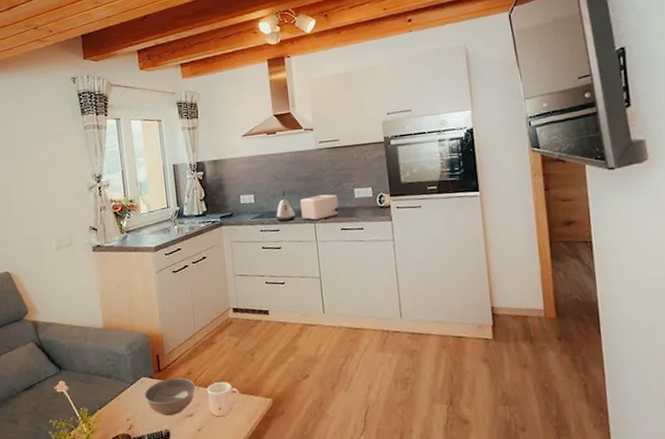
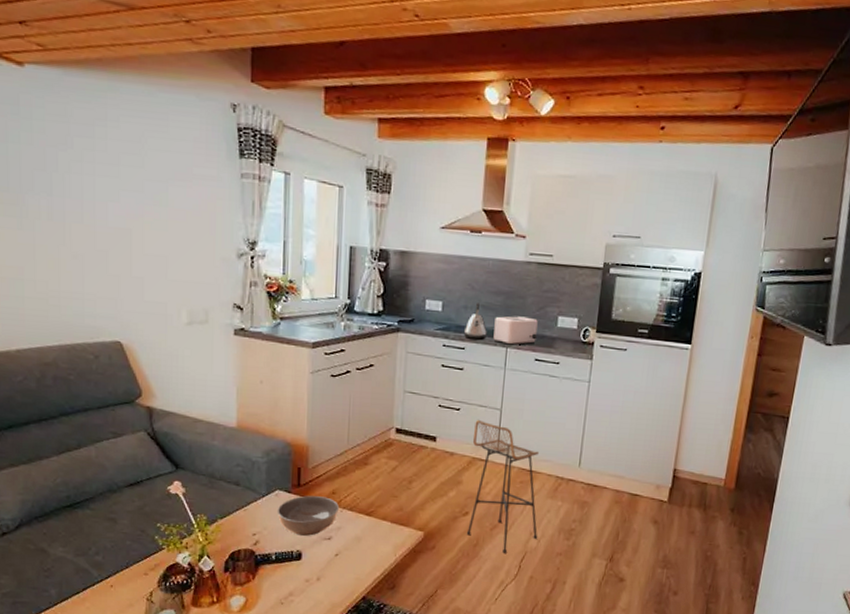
mug: present [207,381,241,417] -> none [351,506,389,544]
bar stool: none [300,289,377,409] -> present [466,419,539,553]

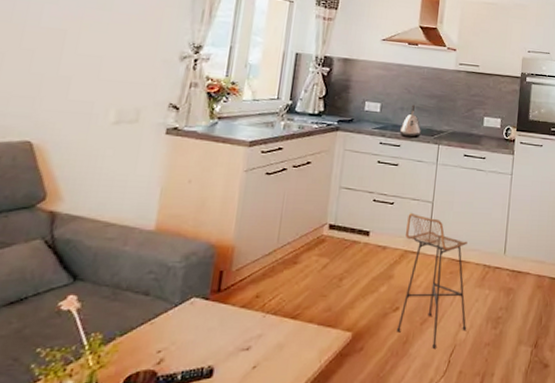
bowl: present [277,495,340,536] -> none [189,302,263,348]
toaster: present [493,316,538,347] -> none [426,116,467,144]

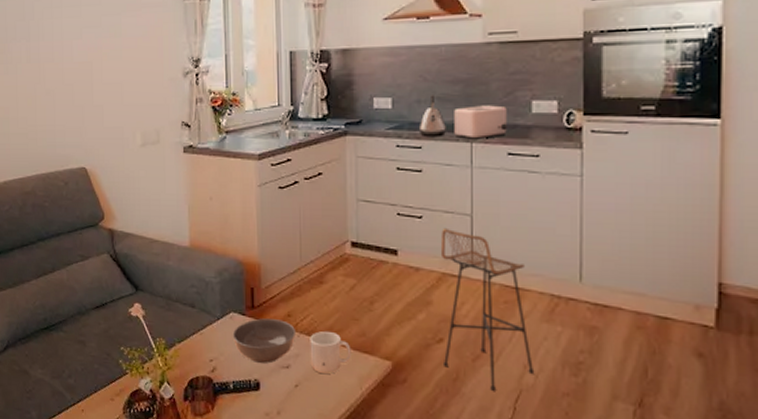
bowl: none [189,302,263,348] -> present [232,318,297,363]
mug: none [273,309,316,352] -> present [310,330,351,375]
toaster: none [426,116,467,144] -> present [454,105,507,141]

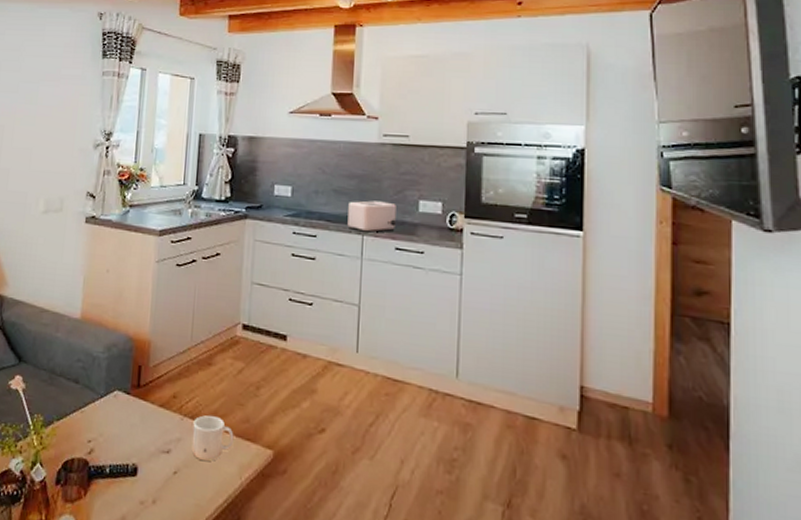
bowl: present [232,318,297,363] -> none [114,398,181,447]
kettle: present [418,93,448,138] -> none [314,186,342,228]
bar stool: present [440,227,535,391] -> none [323,316,411,486]

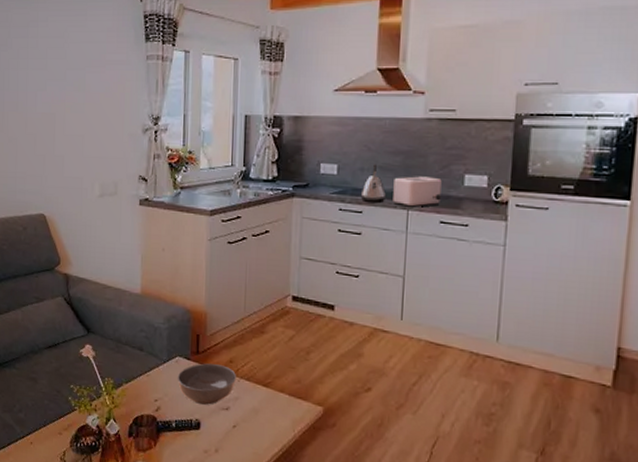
bowl: none [114,398,181,447] -> present [177,363,237,405]
mug: present [192,415,234,462] -> none [248,377,287,417]
kettle: none [314,186,342,228] -> present [360,163,387,204]

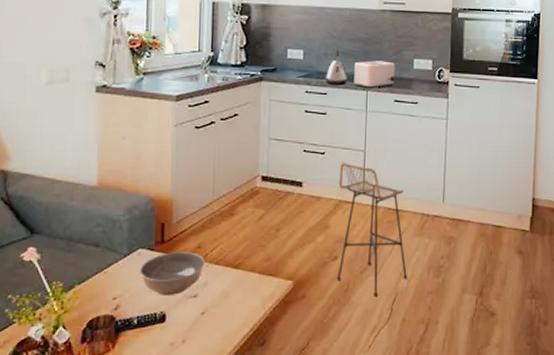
bar stool: none [369,287,452,437] -> present [336,162,408,296]

